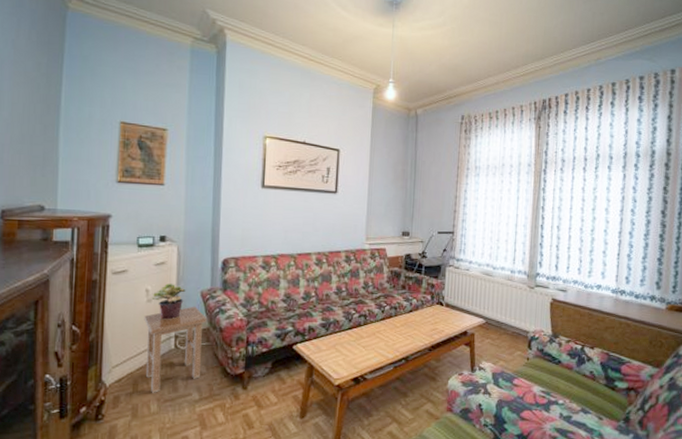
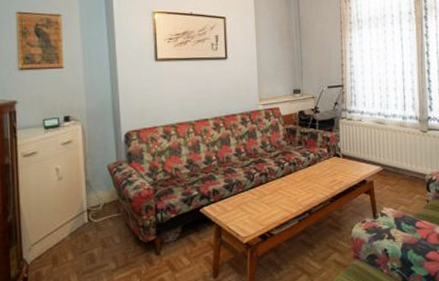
stool: present [144,306,207,393] -> none [56,180,115,266]
potted plant: present [151,284,186,320] -> none [62,161,93,196]

